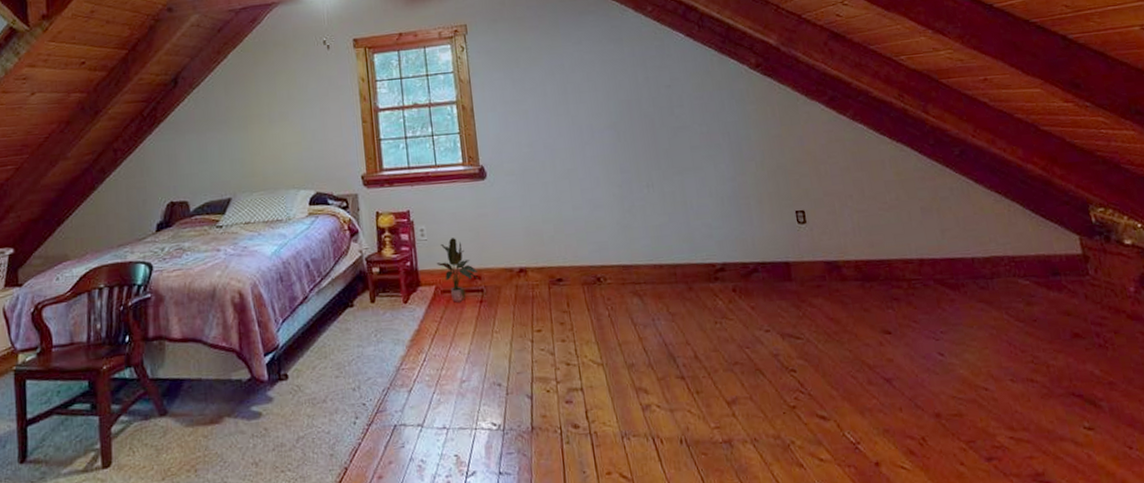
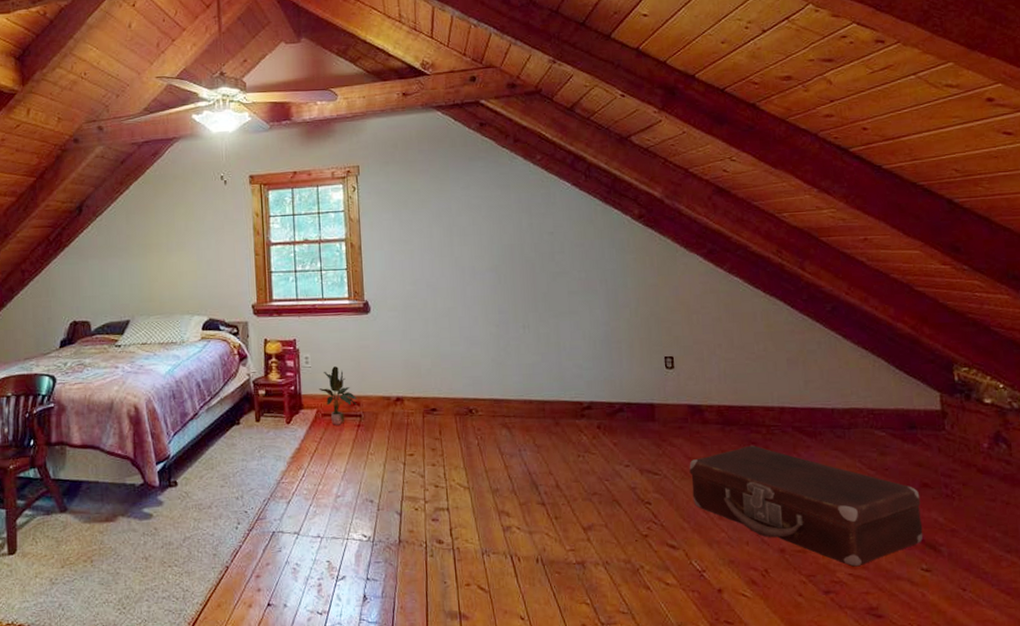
suitcase: none [831,301,1081,429] -> present [689,445,923,567]

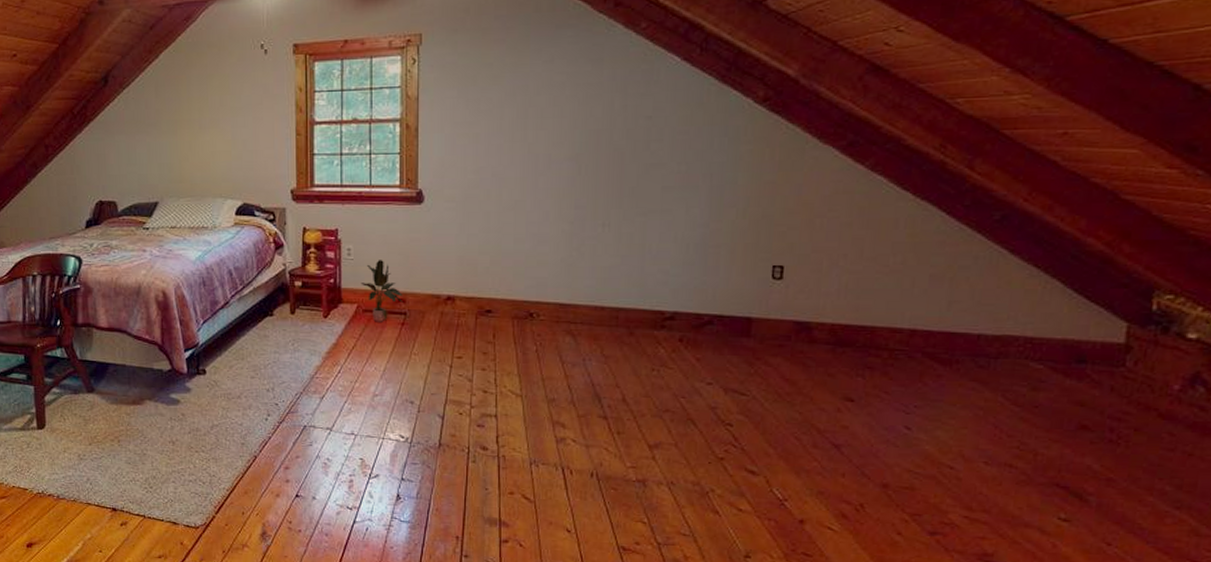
suitcase: present [689,445,923,567] -> none [784,370,1074,510]

